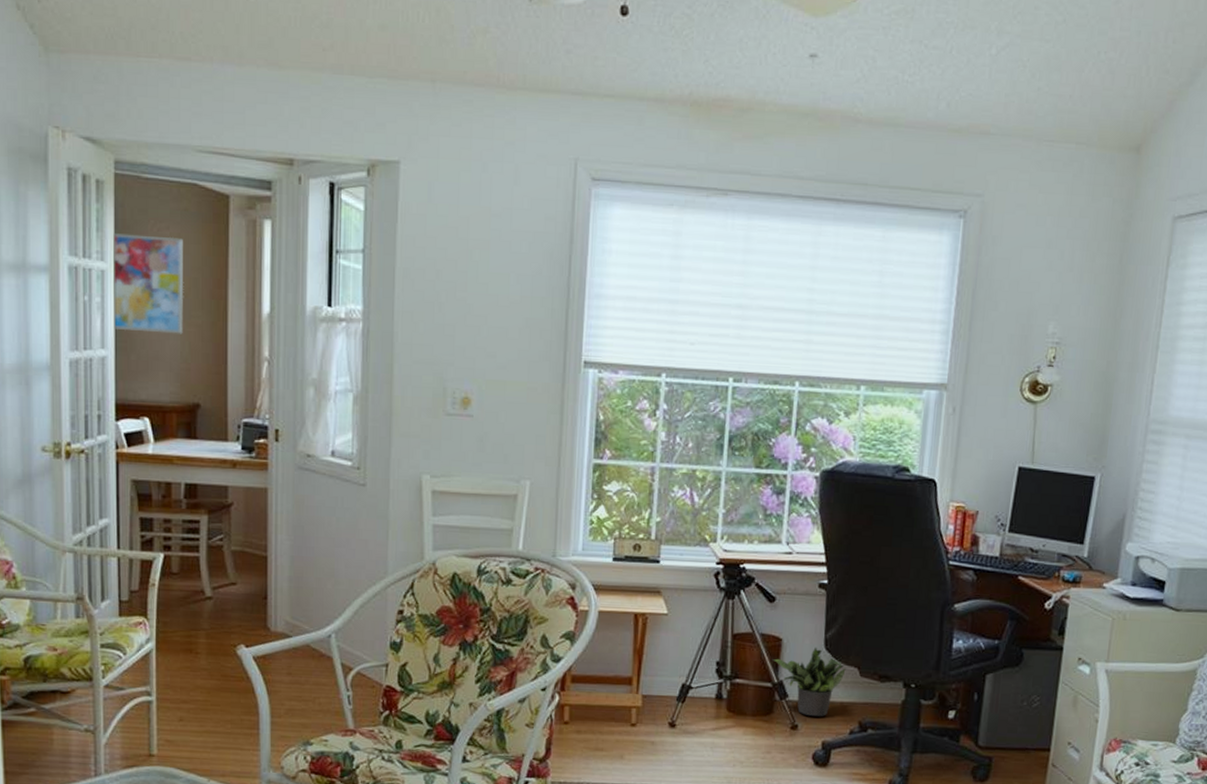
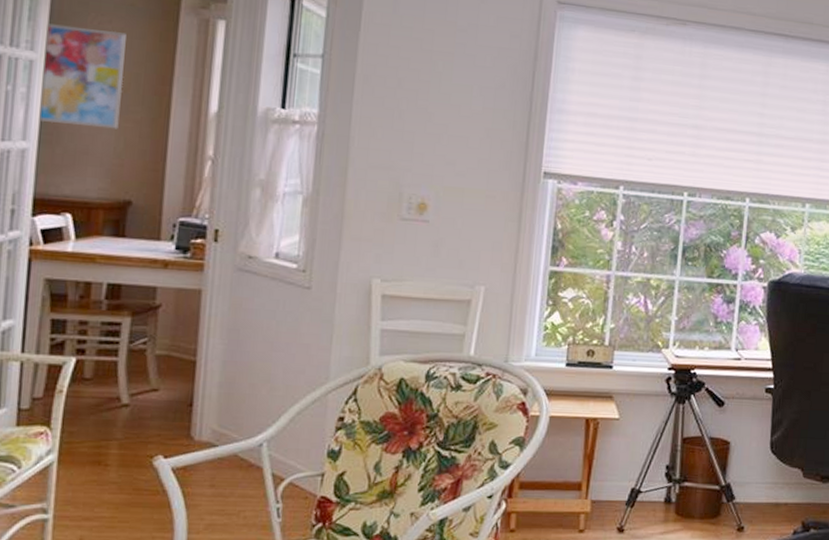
potted plant: present [773,646,846,716] -> none [721,449,790,517]

